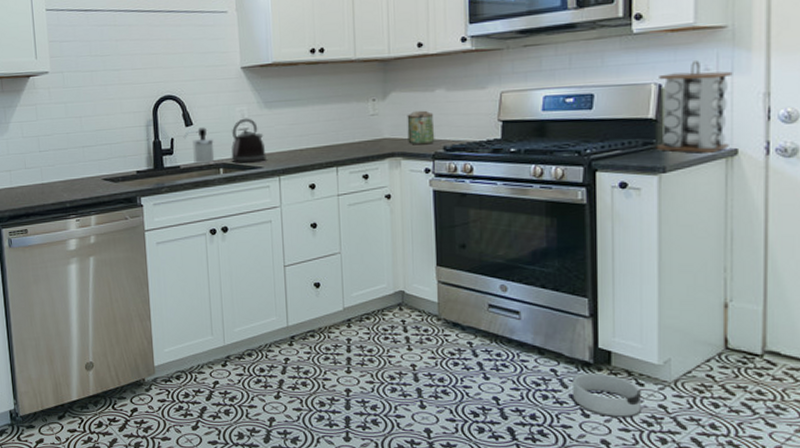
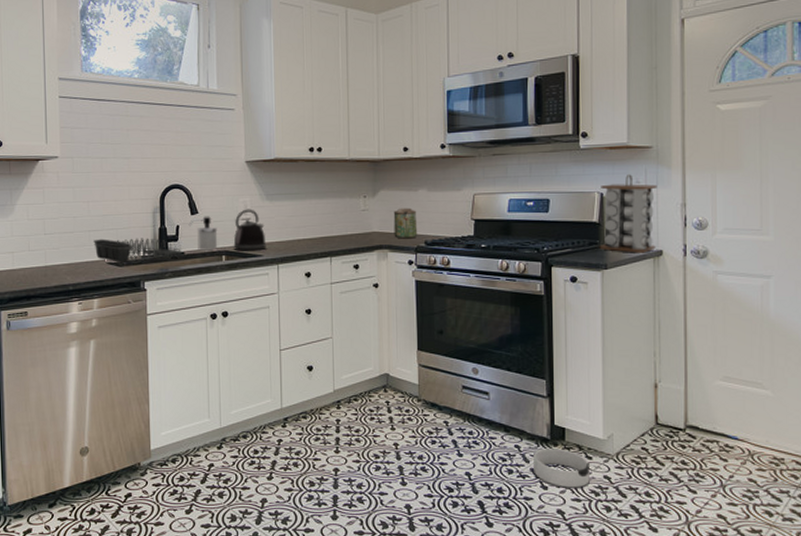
dish rack: none [88,152,177,179] -> present [94,238,181,263]

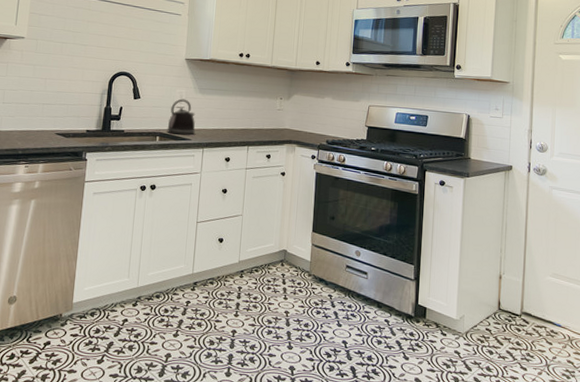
dish rack: present [94,238,181,263] -> none [46,111,122,136]
soap dispenser: present [188,216,218,251] -> none [130,101,155,131]
canister: present [393,208,418,239] -> none [302,111,322,138]
pet bowl: present [533,449,590,489] -> none [398,324,444,361]
spice rack: present [599,173,658,253] -> none [464,101,512,167]

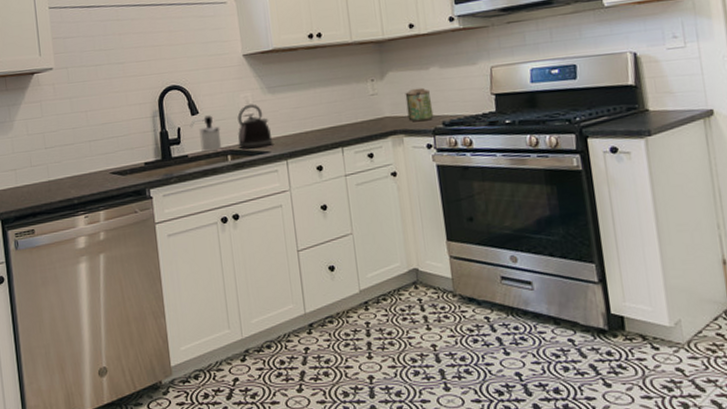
soap dispenser: none [130,101,155,131] -> present [189,115,222,152]
canister: none [302,111,322,138] -> present [405,87,434,122]

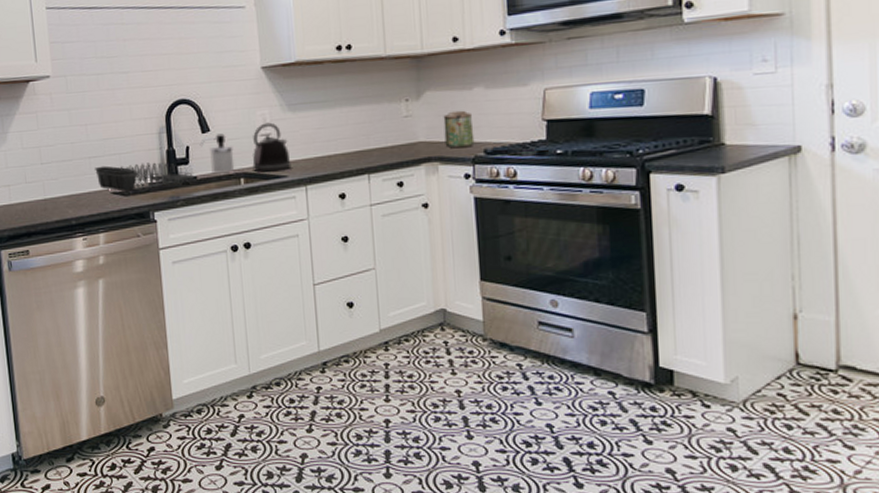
dish rack: none [95,143,185,171] -> present [95,162,194,192]

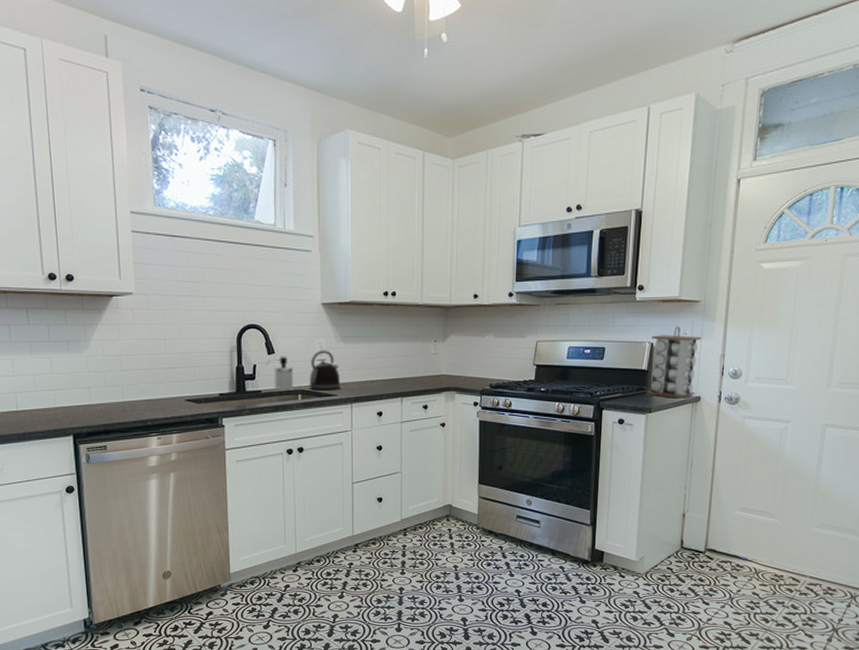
dish rack: present [95,162,194,192] -> none [171,376,259,401]
canister: present [443,110,475,149] -> none [461,352,484,382]
spice rack: none [713,49,793,152] -> present [646,325,702,399]

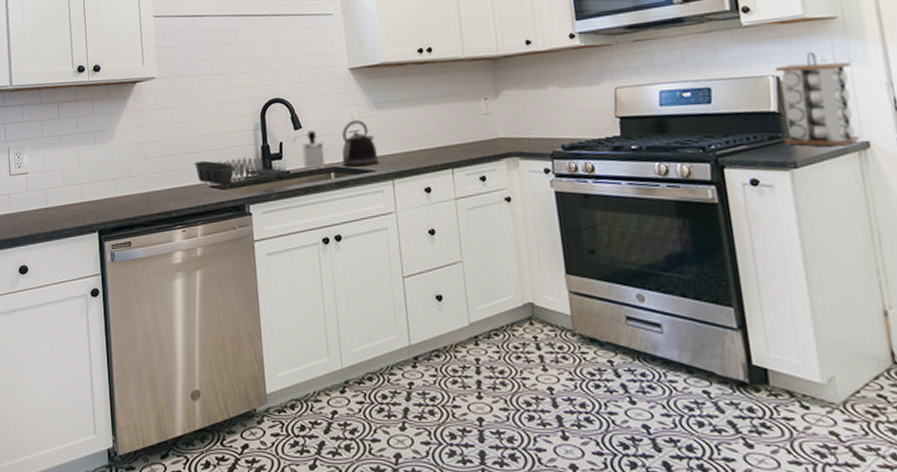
dish rack: none [171,376,259,401] -> present [194,157,287,186]

